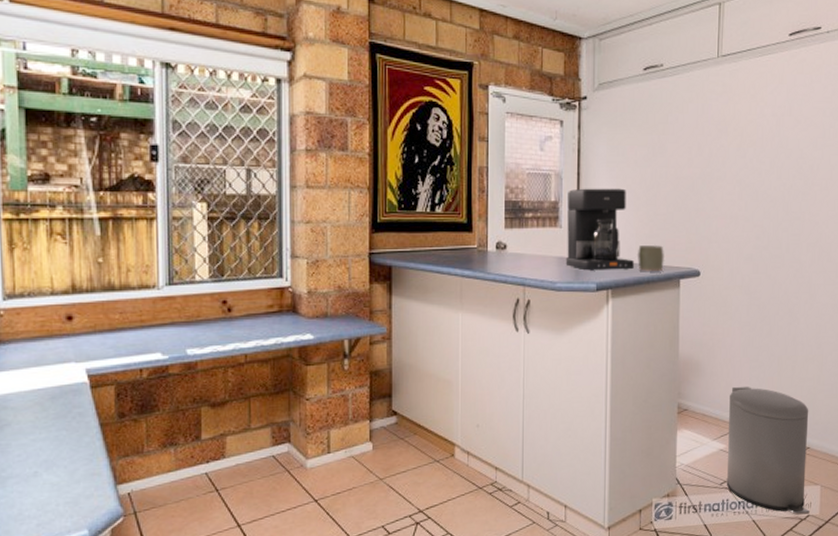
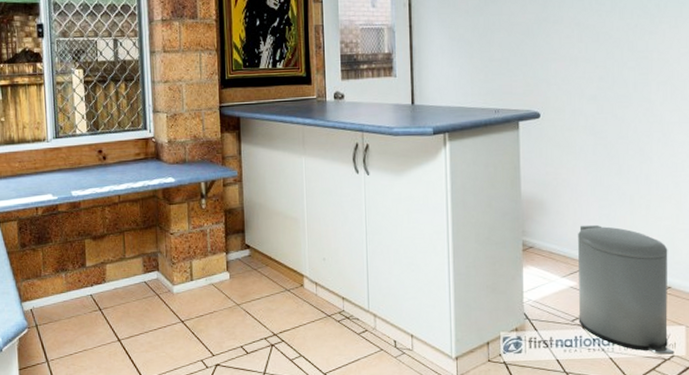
coffee maker: present [565,188,634,271] -> none [401,37,470,116]
mug: present [636,245,665,271] -> none [472,90,502,115]

